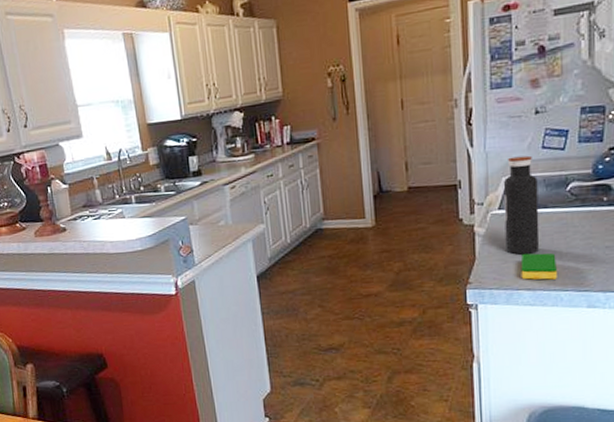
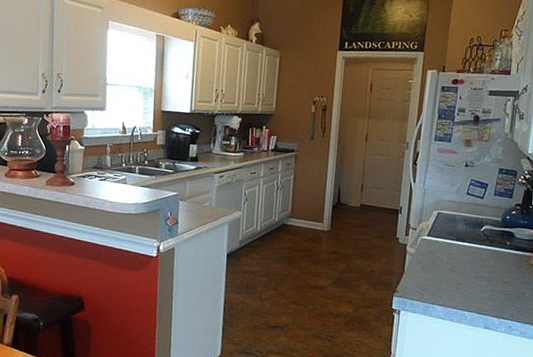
water bottle: present [503,155,540,255] -> none [428,196,460,277]
dish sponge: present [520,253,557,280] -> none [437,276,466,301]

